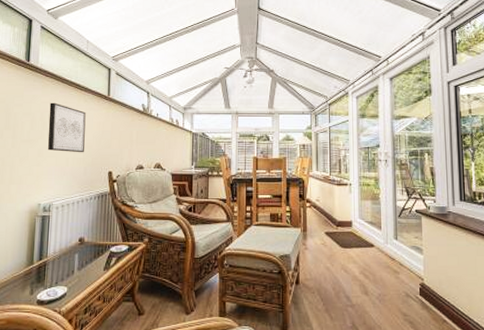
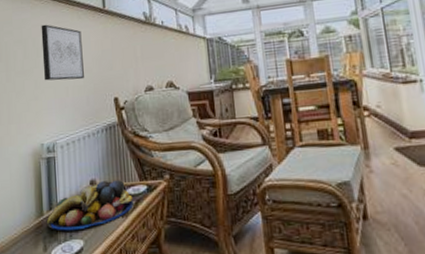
fruit bowl: none [35,239,115,279] -> present [46,180,133,231]

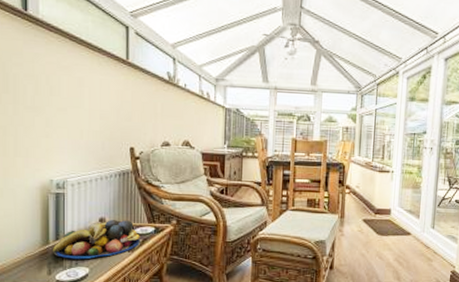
wall art: present [41,24,84,81] -> none [56,63,101,125]

